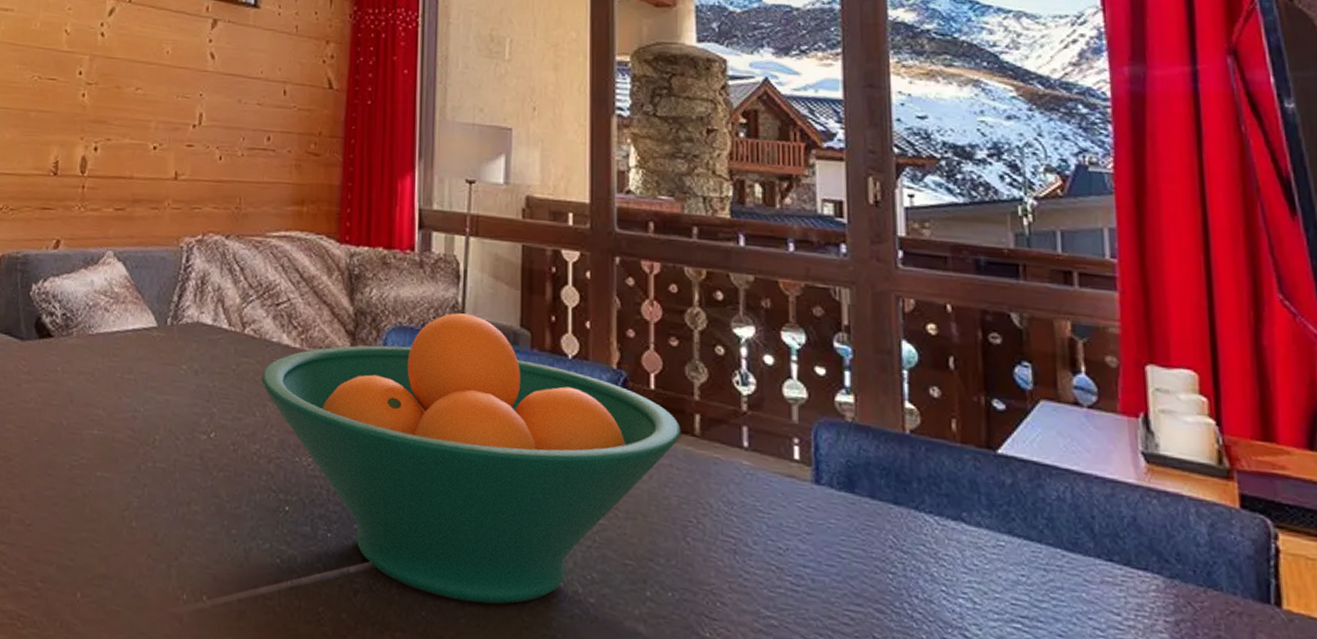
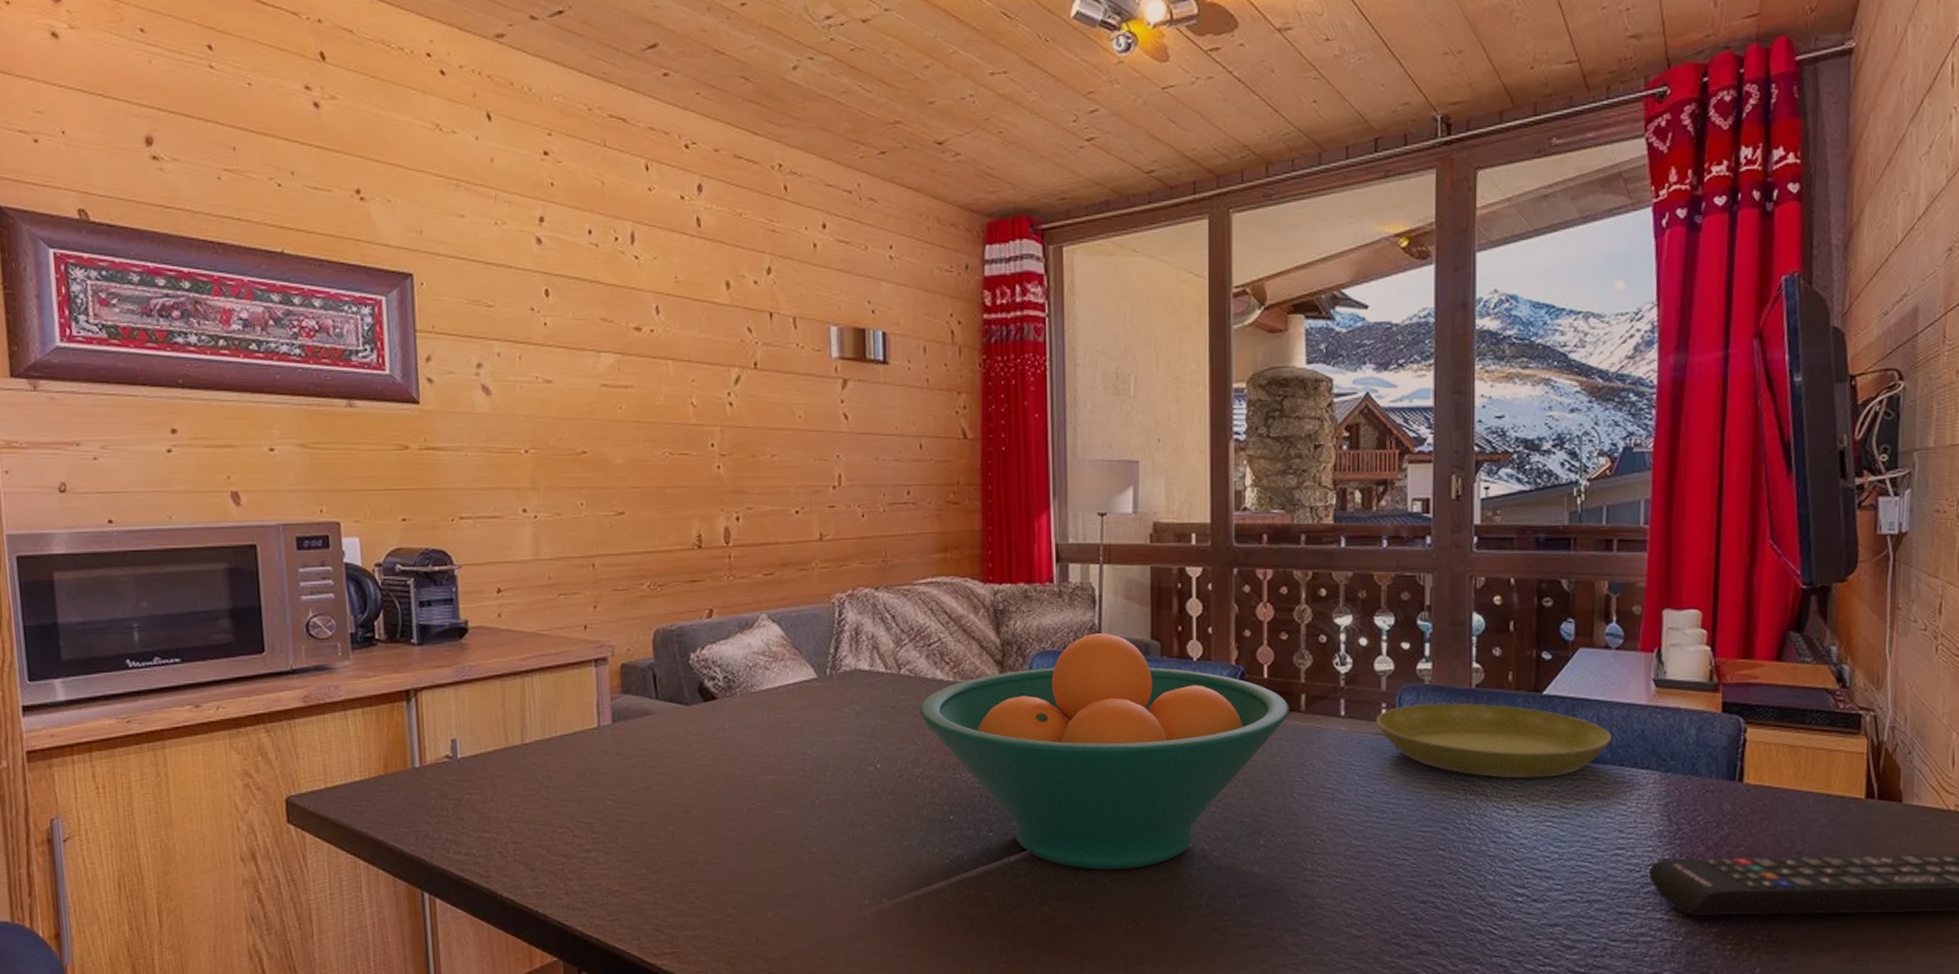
saucer: none [788,444,1093,563] -> present [1377,702,1611,779]

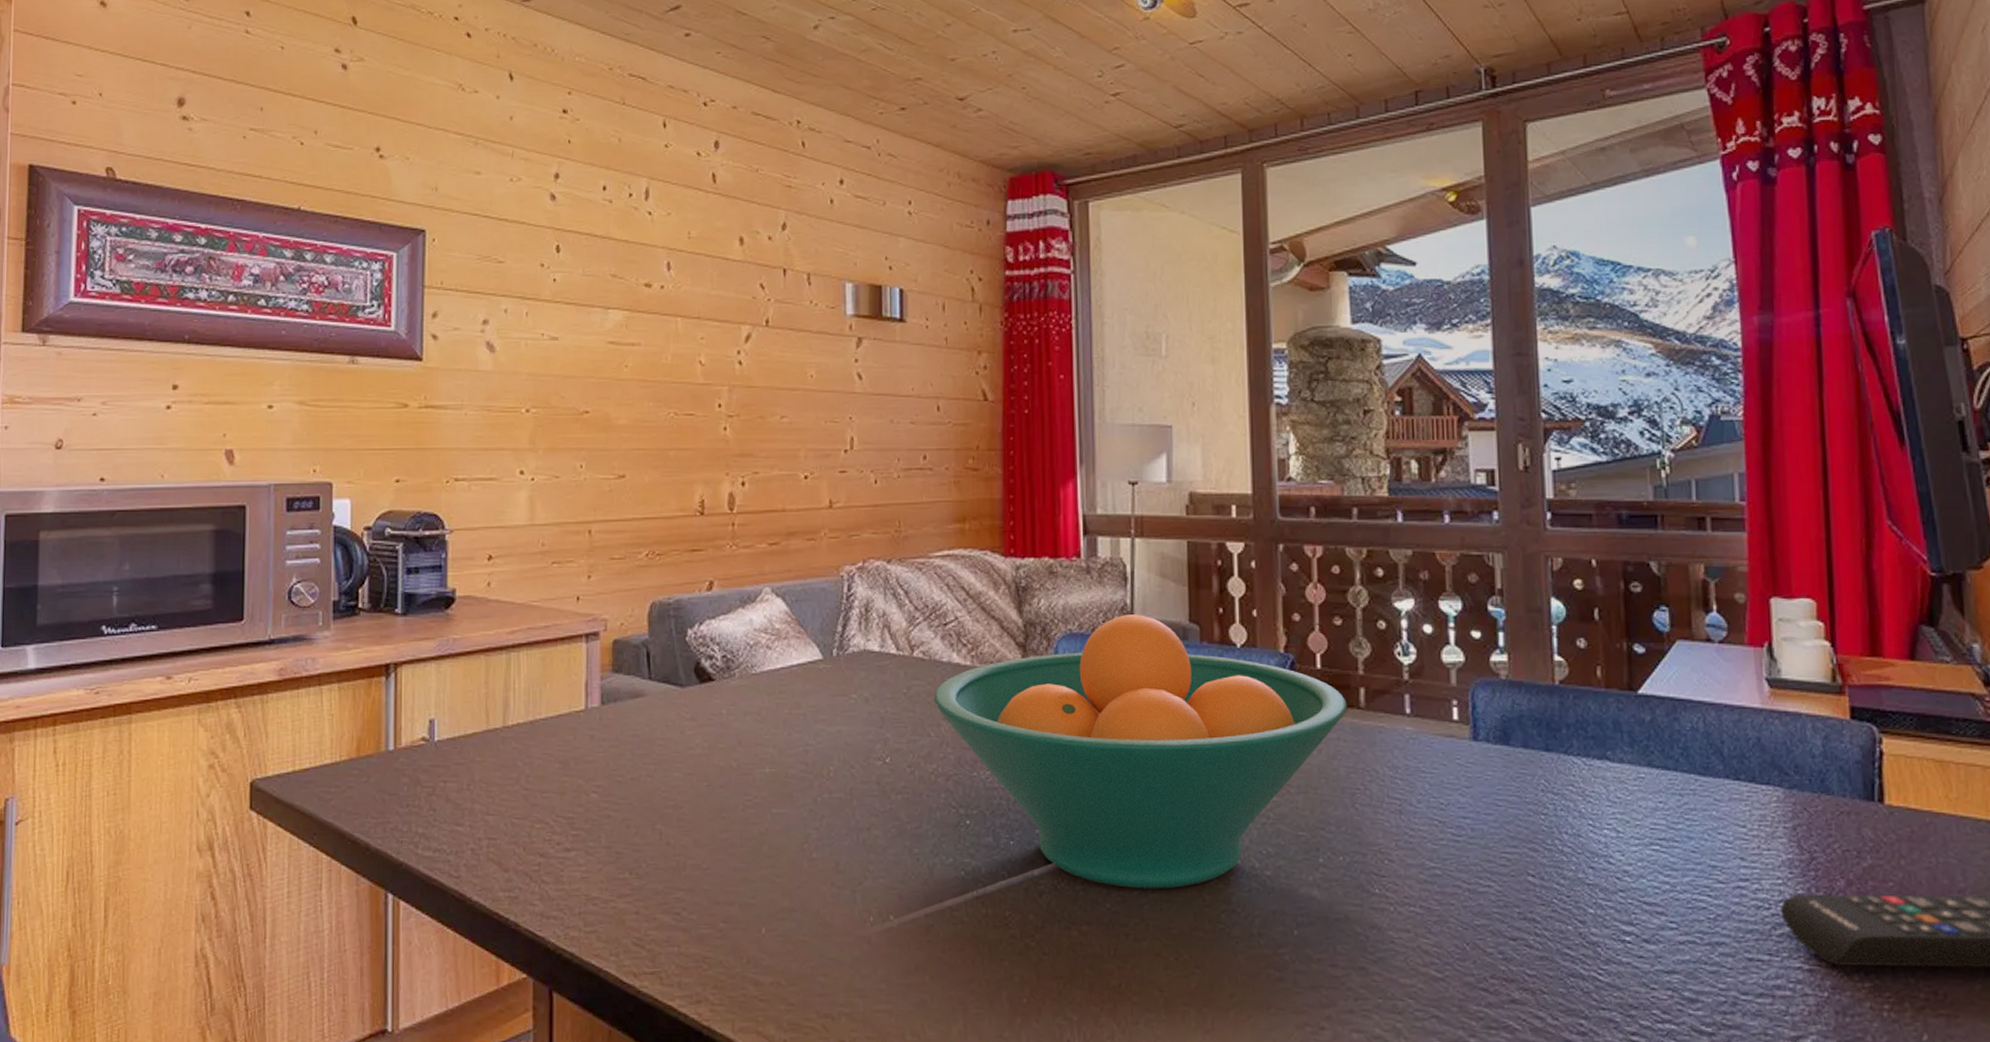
saucer: present [1377,702,1611,779] -> none [1447,701,1722,792]

